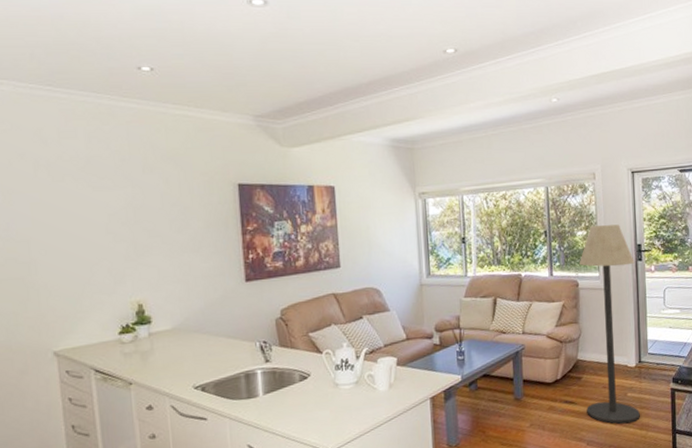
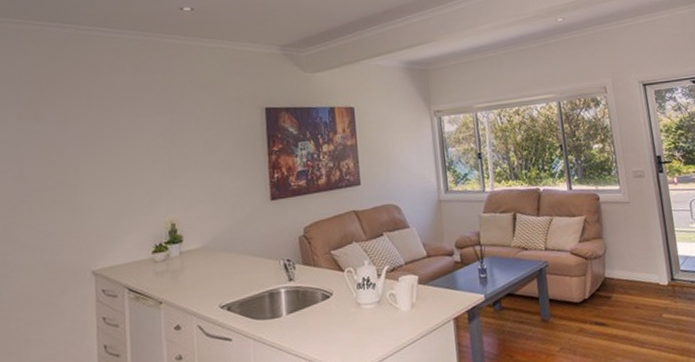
floor lamp: present [579,224,640,424] -> none [598,136,679,349]

